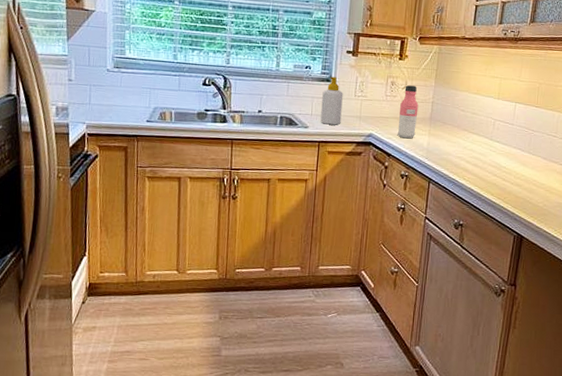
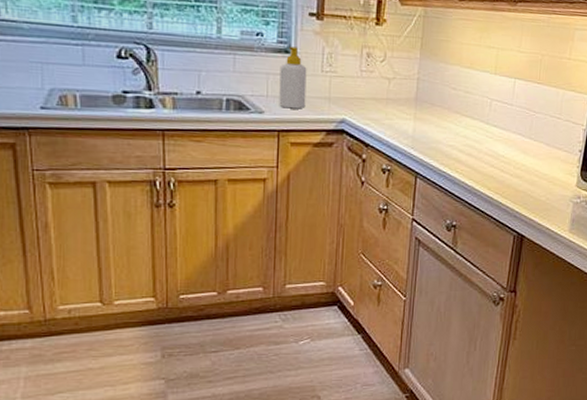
water bottle: present [397,85,419,139] -> none [376,57,401,125]

